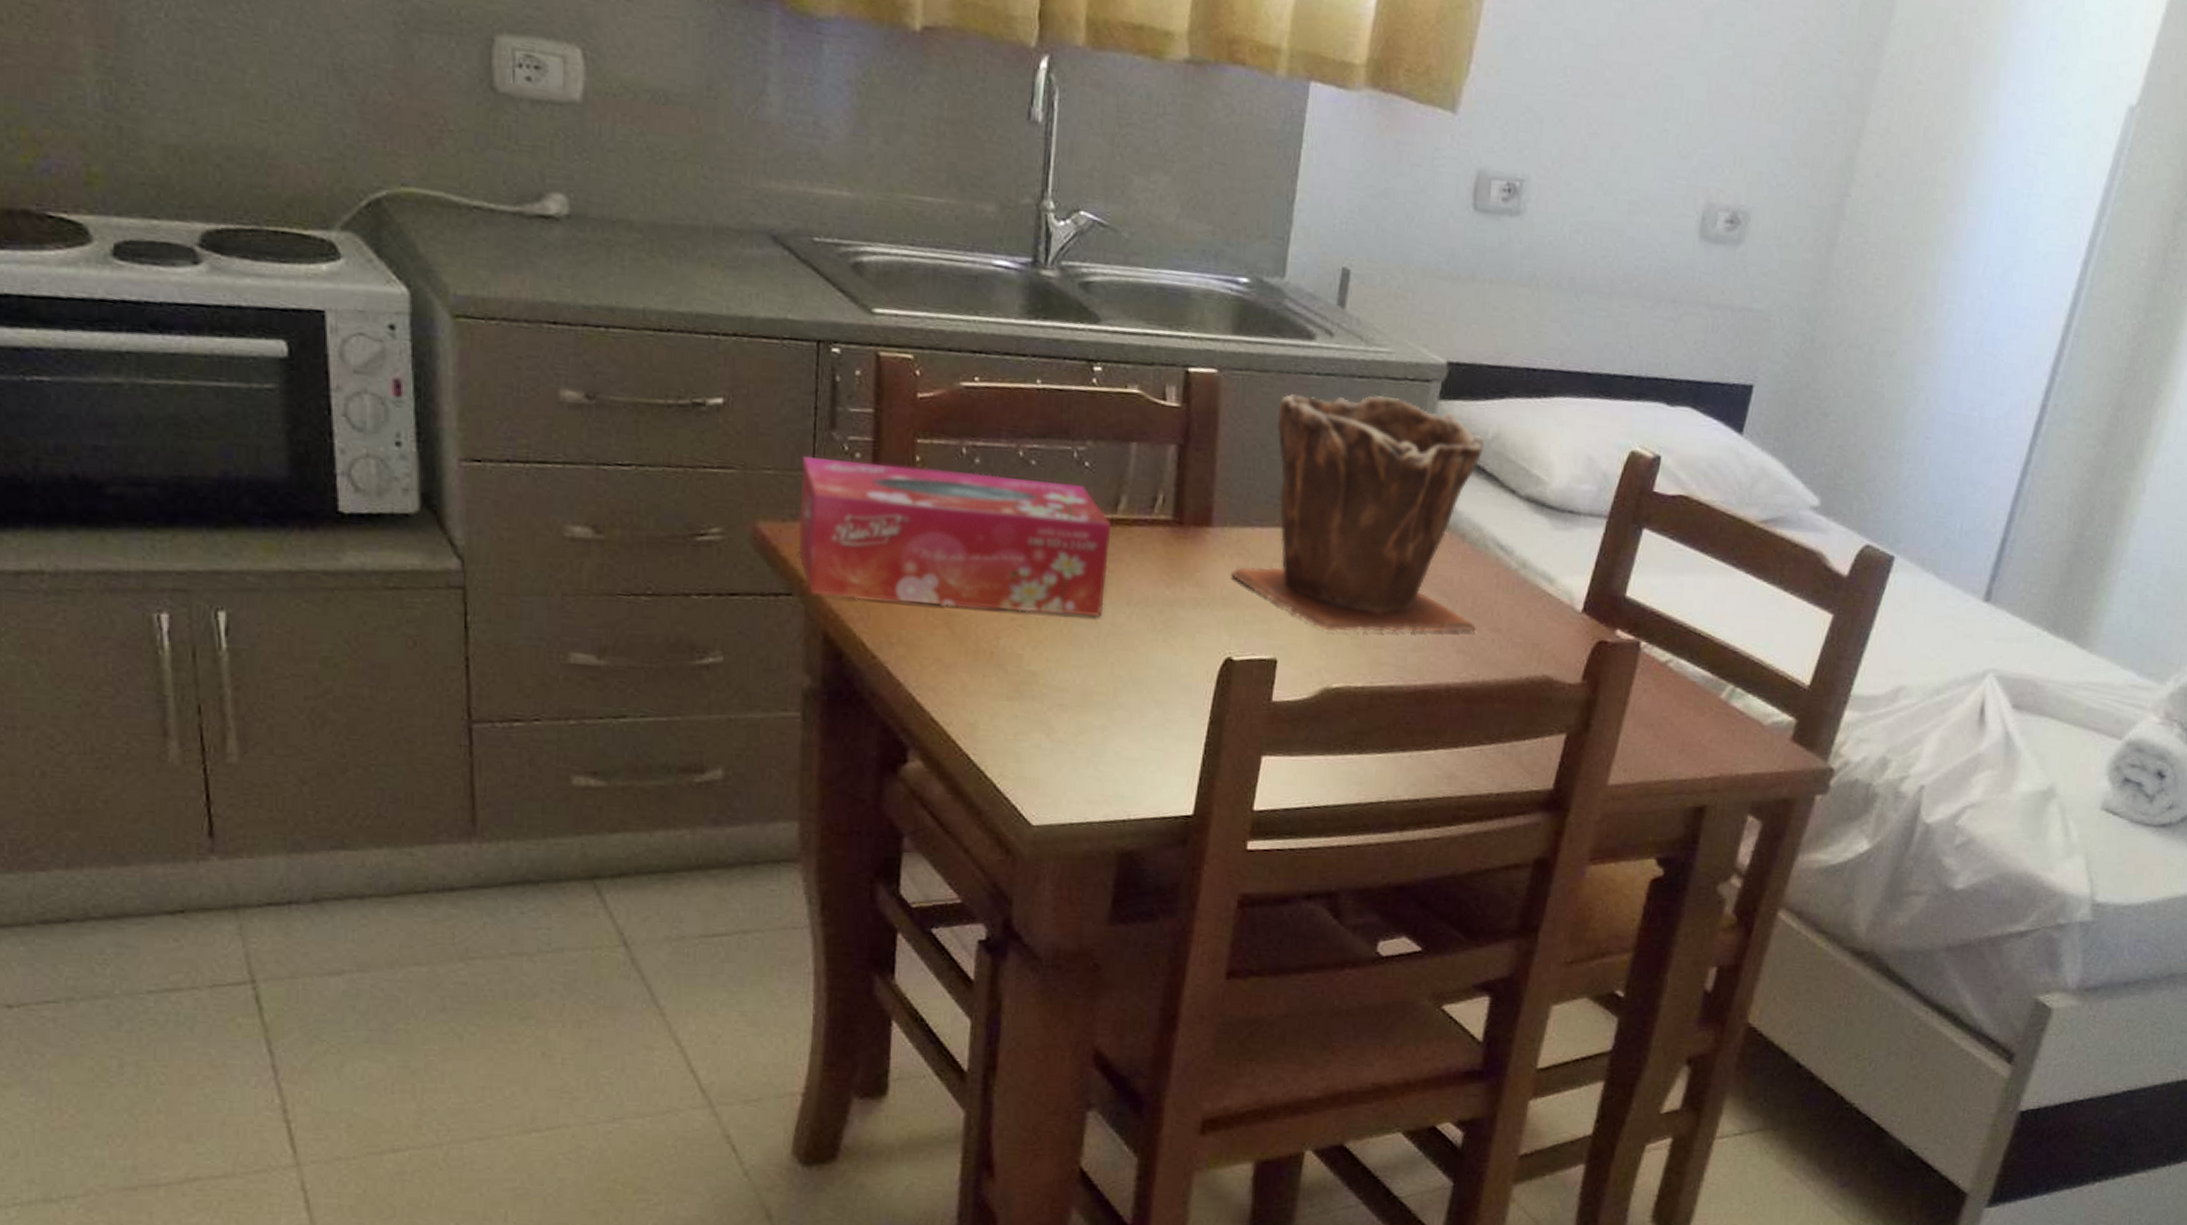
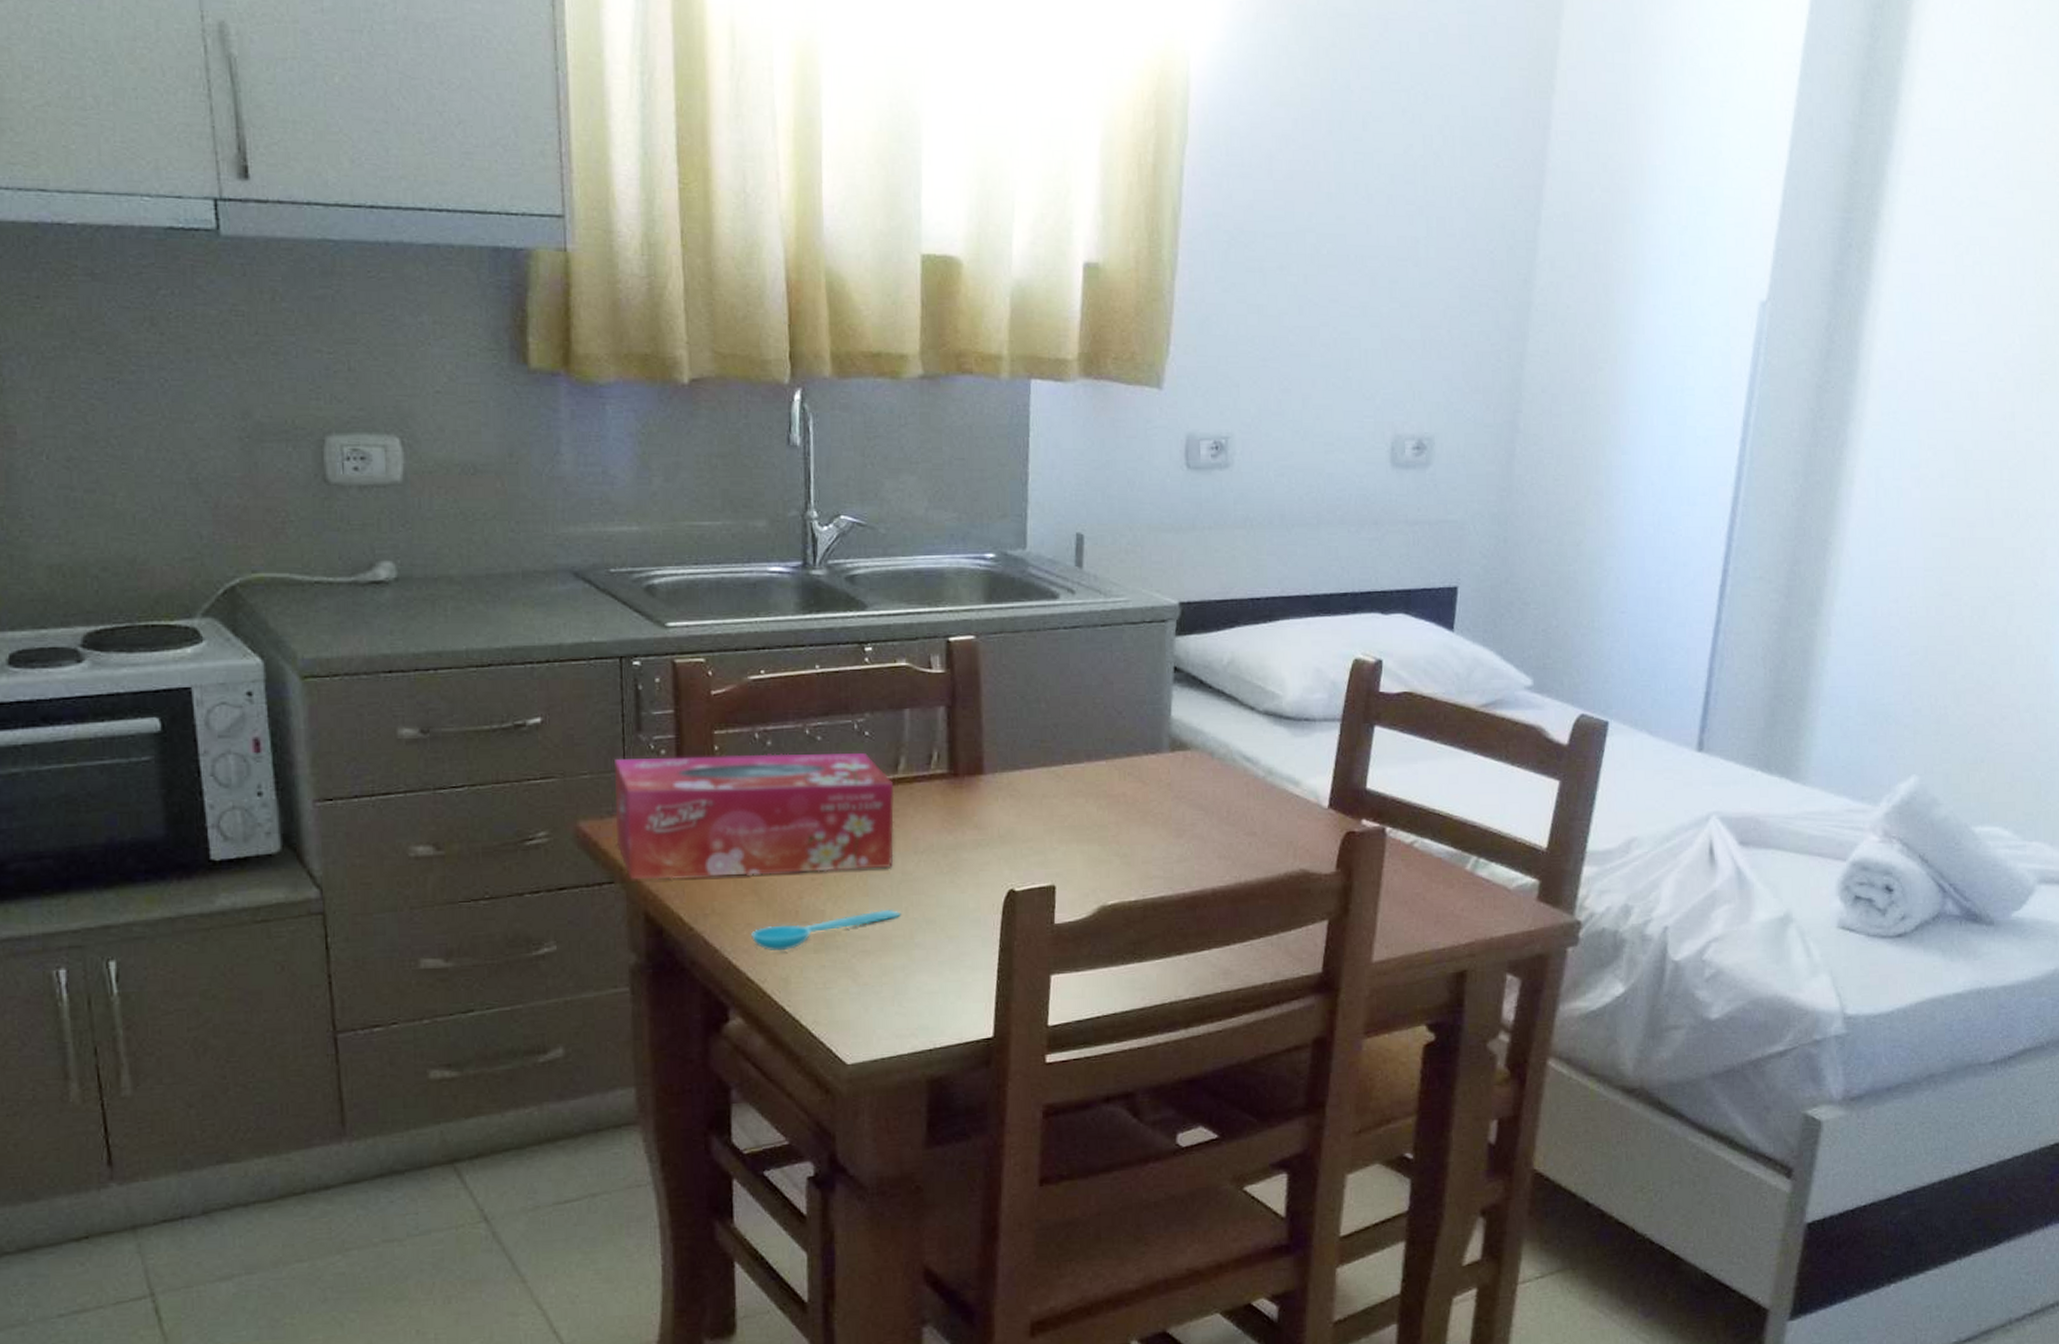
spoon: none [940,662,1106,694] -> present [751,910,901,951]
plant pot: present [1231,394,1484,632] -> none [1006,639,1234,854]

